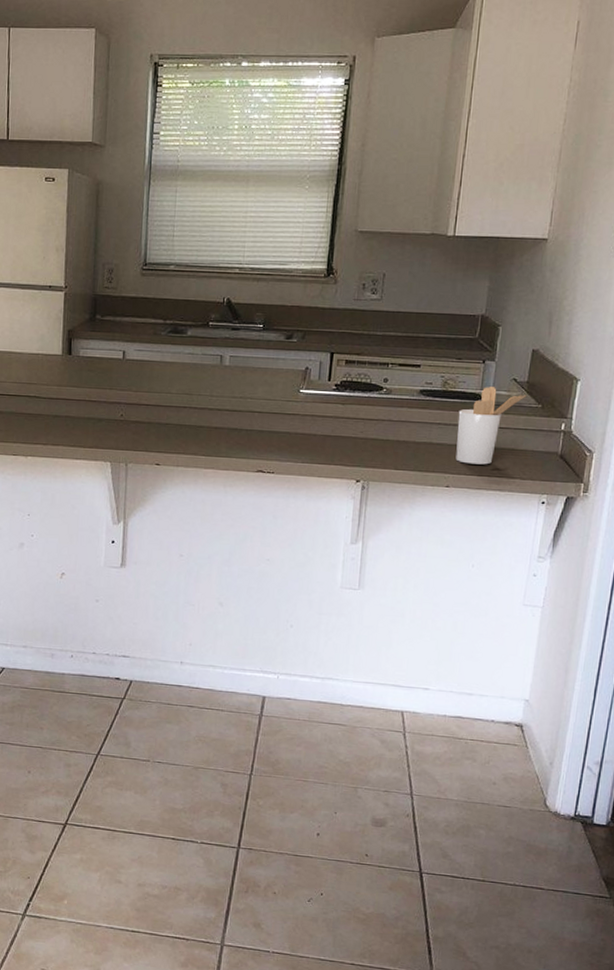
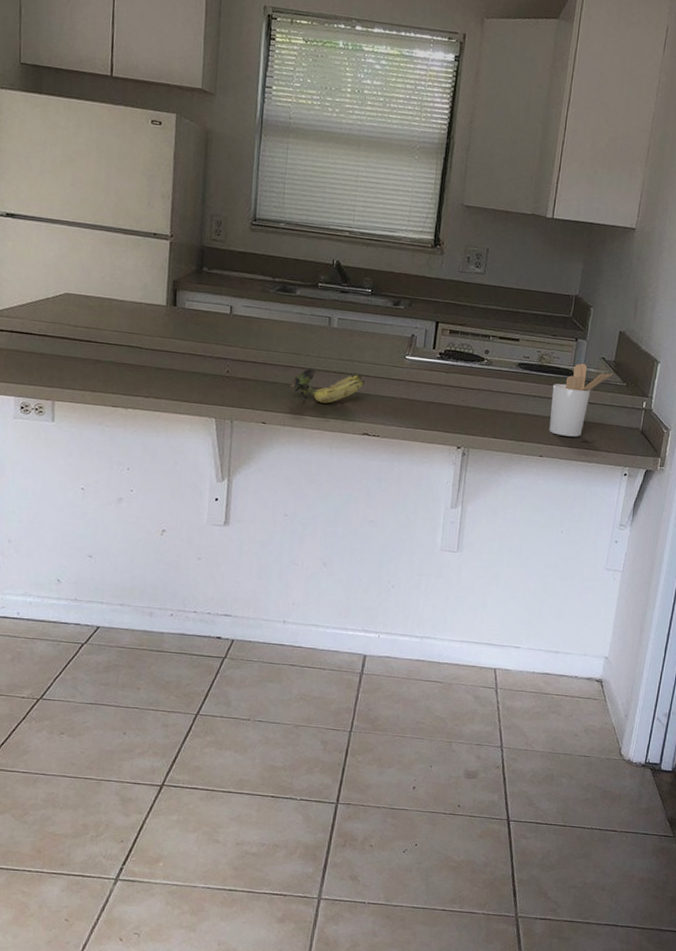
banana: none [184,407,259,442] -> present [291,368,366,404]

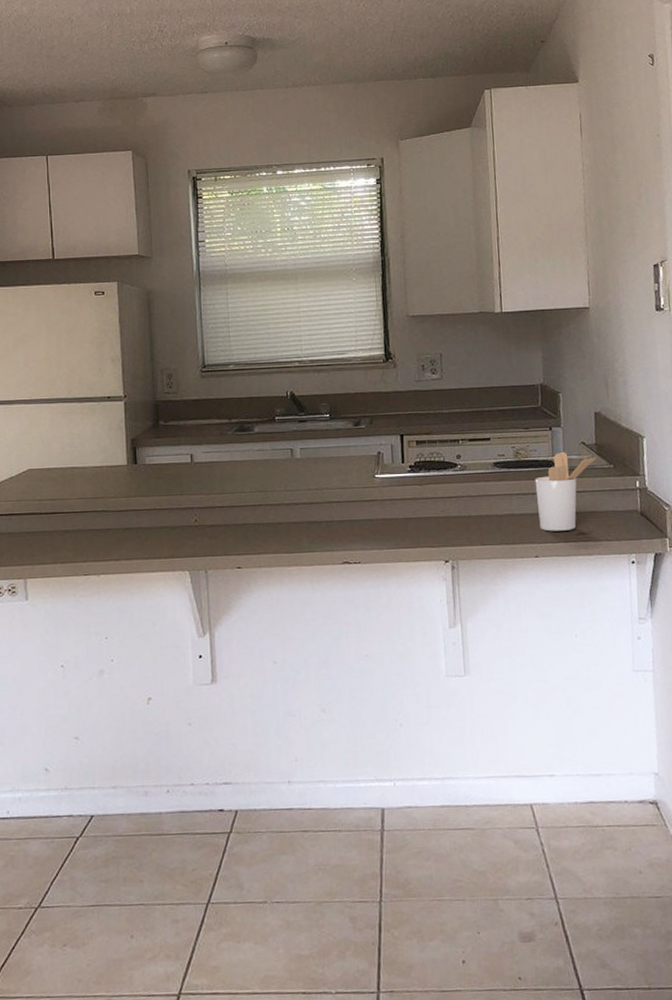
banana: present [291,368,366,404] -> none [261,501,338,537]

